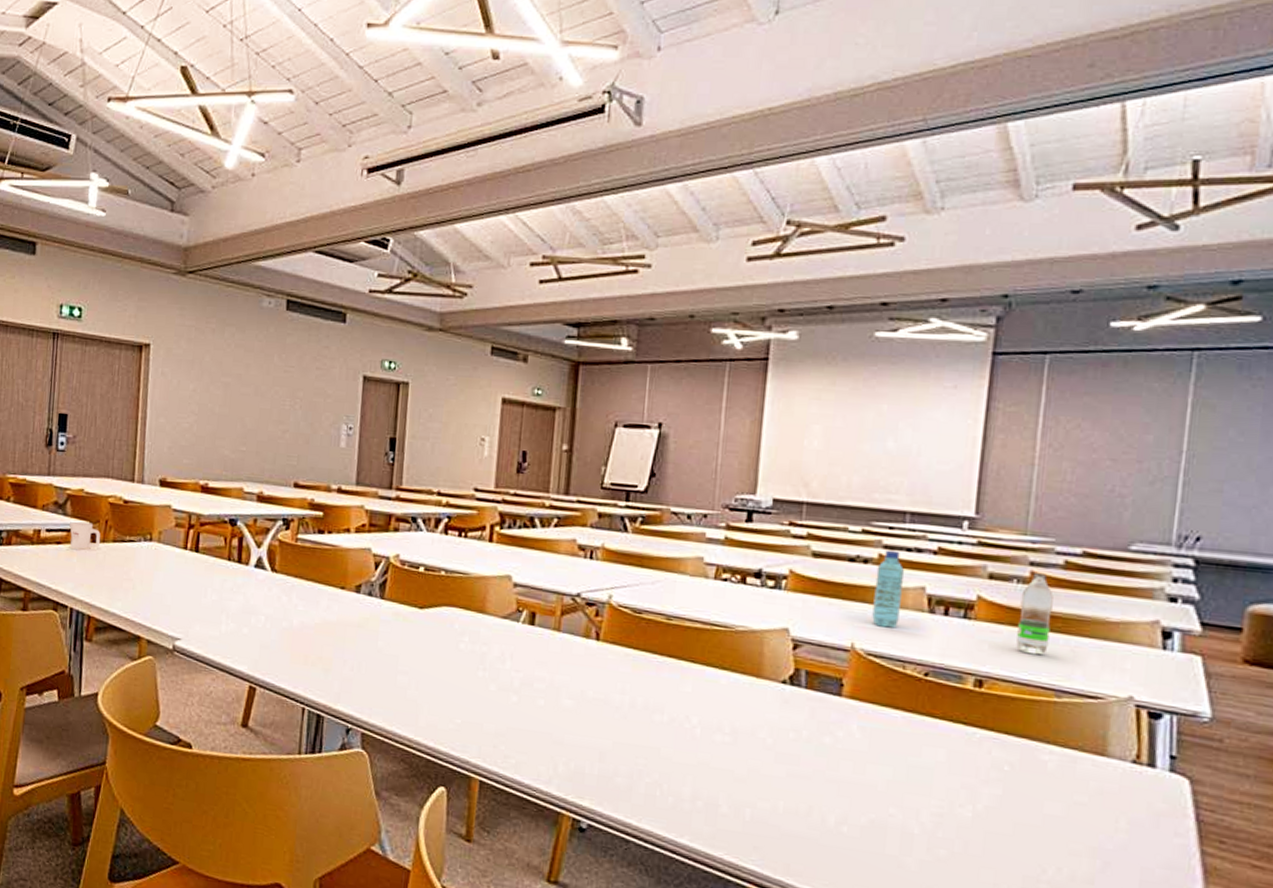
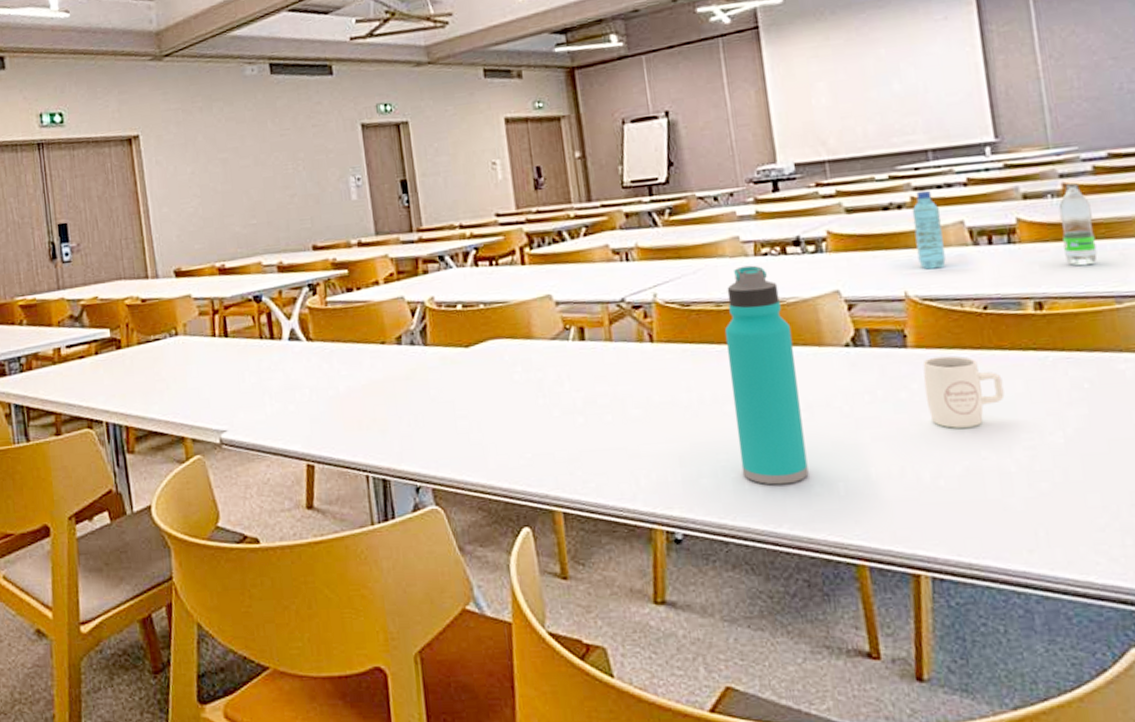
mug: present [69,521,101,551] -> none [89,329,125,362]
water bottle: none [656,586,734,800] -> present [724,265,809,485]
mug: none [848,710,926,784] -> present [922,355,1005,428]

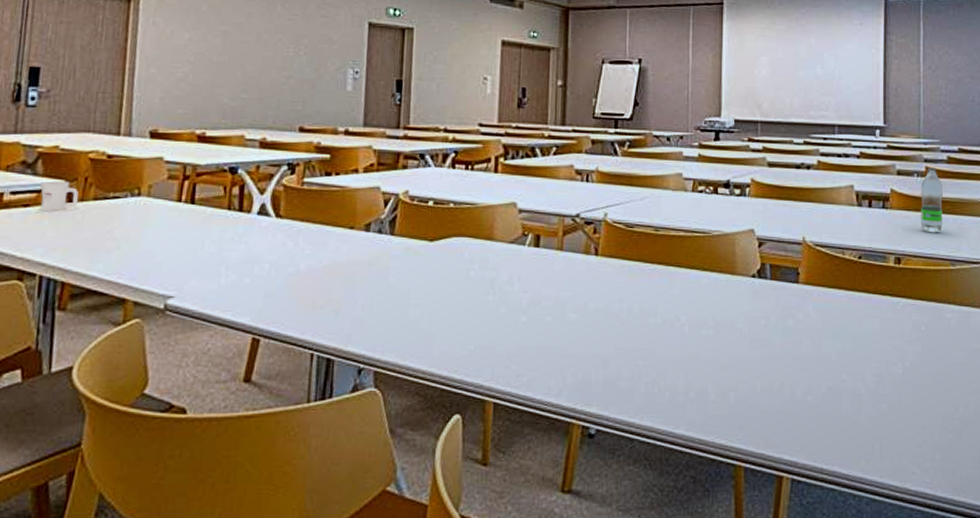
mug: none [89,329,125,362] -> present [39,181,79,212]
water bottle: present [724,265,809,485] -> none [654,199,712,391]
water bottle: present [911,190,946,270] -> none [817,157,838,221]
mug: present [922,355,1005,428] -> none [807,293,865,354]

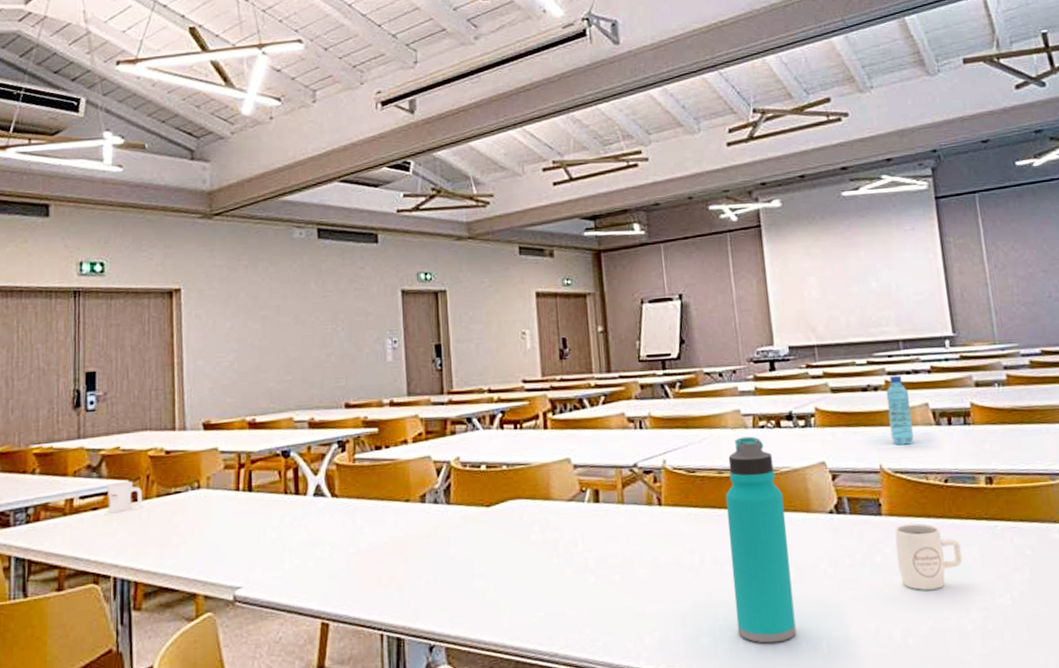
water bottle: none [654,199,712,391] -> present [725,436,796,644]
mug: none [807,293,865,354] -> present [894,523,963,590]
water bottle: none [817,157,838,221] -> present [886,375,914,445]
bottle: present [920,168,943,233] -> none [1003,375,1035,447]

